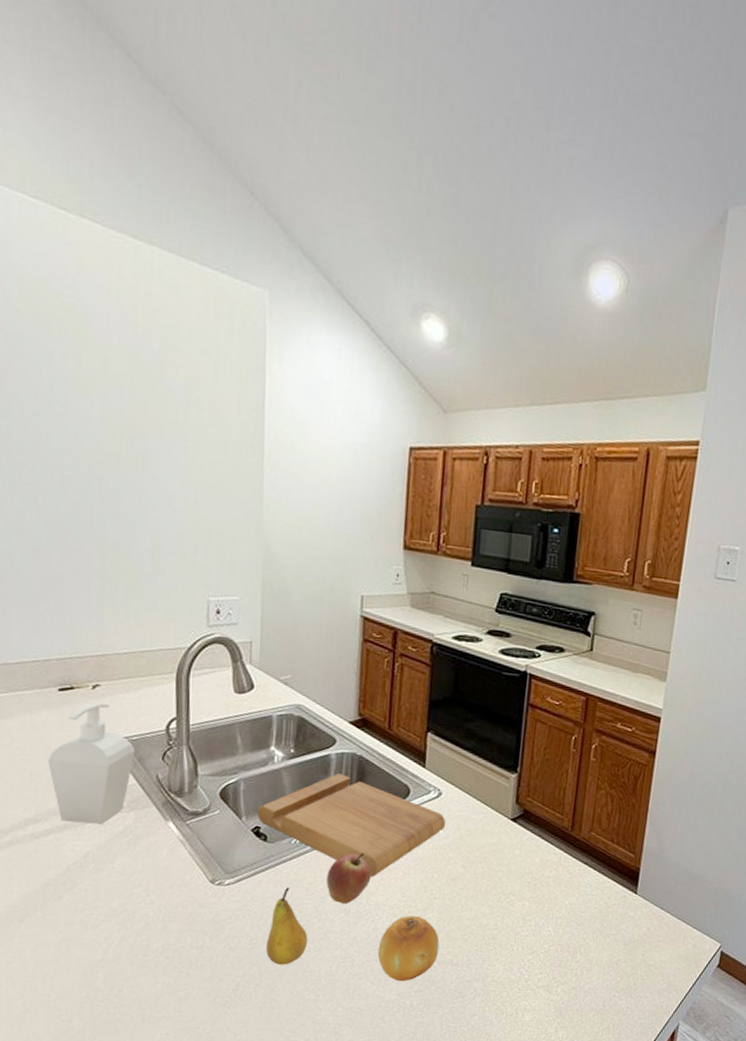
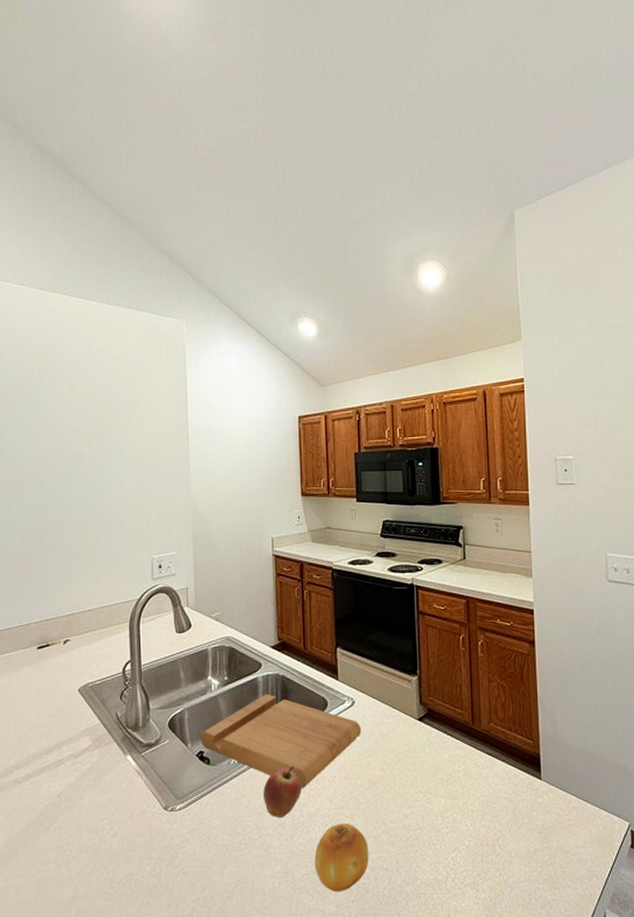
soap bottle: present [48,703,136,825] -> none [29,656,99,765]
fruit: present [266,887,308,965] -> none [216,806,252,886]

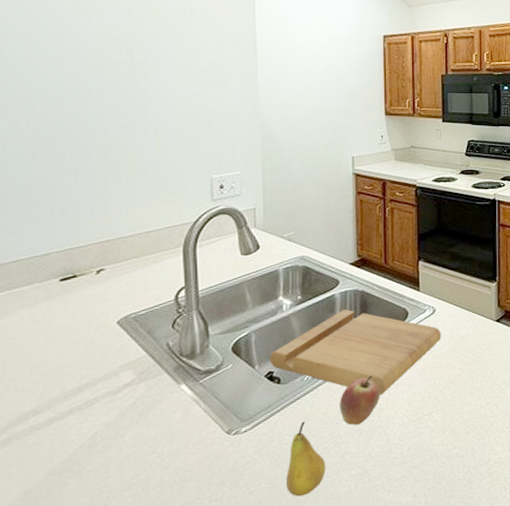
fruit: none [216,806,252,886] -> present [287,421,326,497]
fruit: present [314,824,369,892] -> none [392,421,446,484]

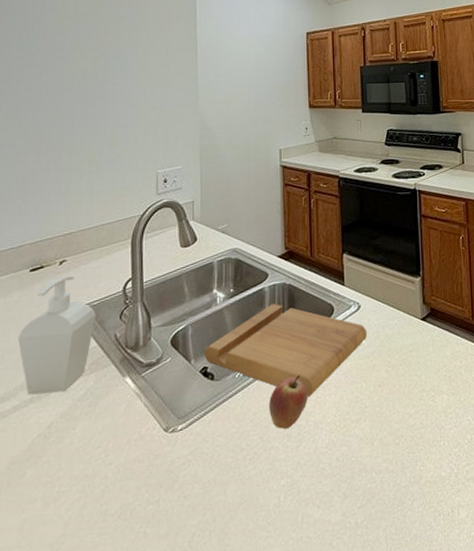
soap bottle: none [50,286,144,407] -> present [18,277,96,395]
fruit: present [287,421,326,497] -> none [218,422,256,506]

